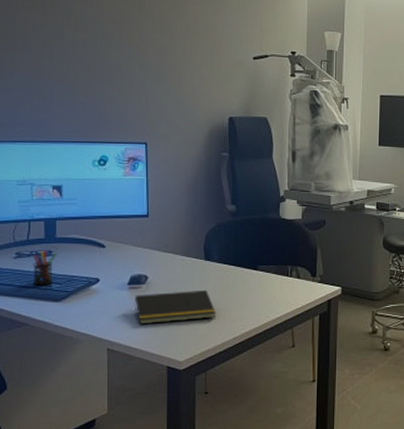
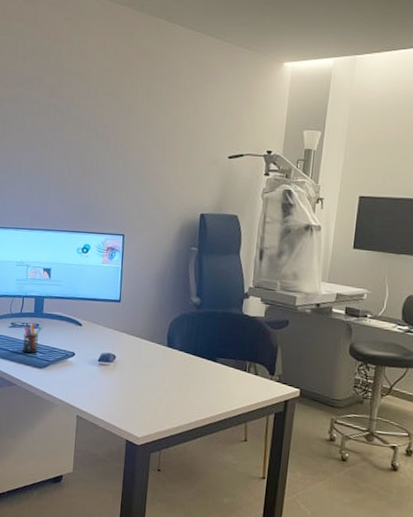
notepad: present [133,289,216,325] -> none [101,371,174,402]

